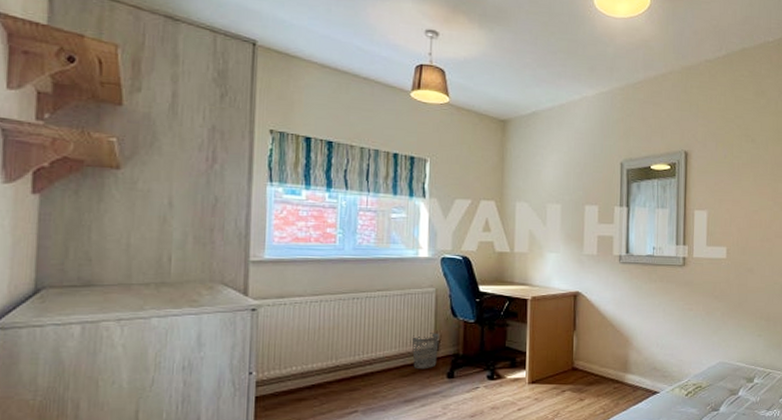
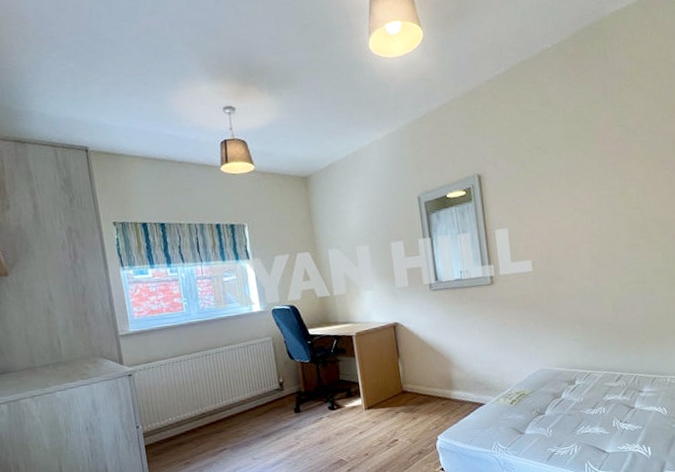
wastebasket: present [411,333,439,370] -> none [259,375,284,409]

